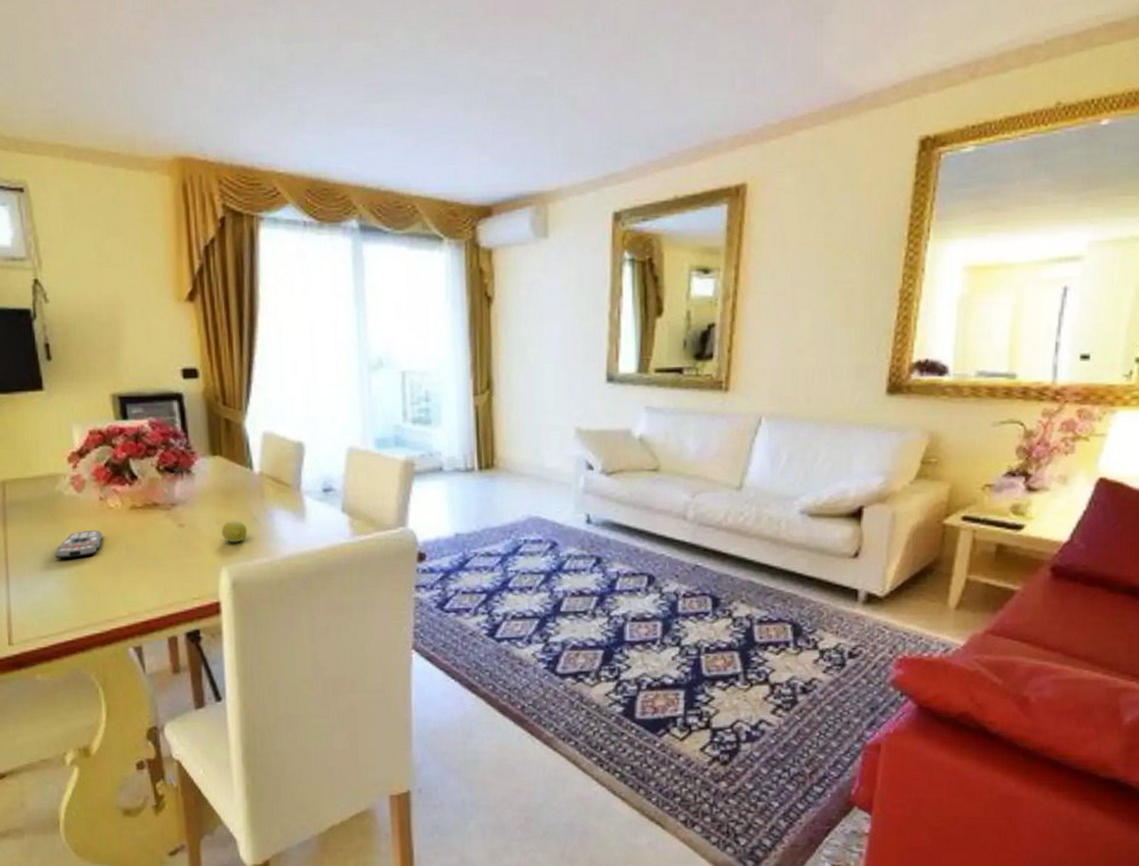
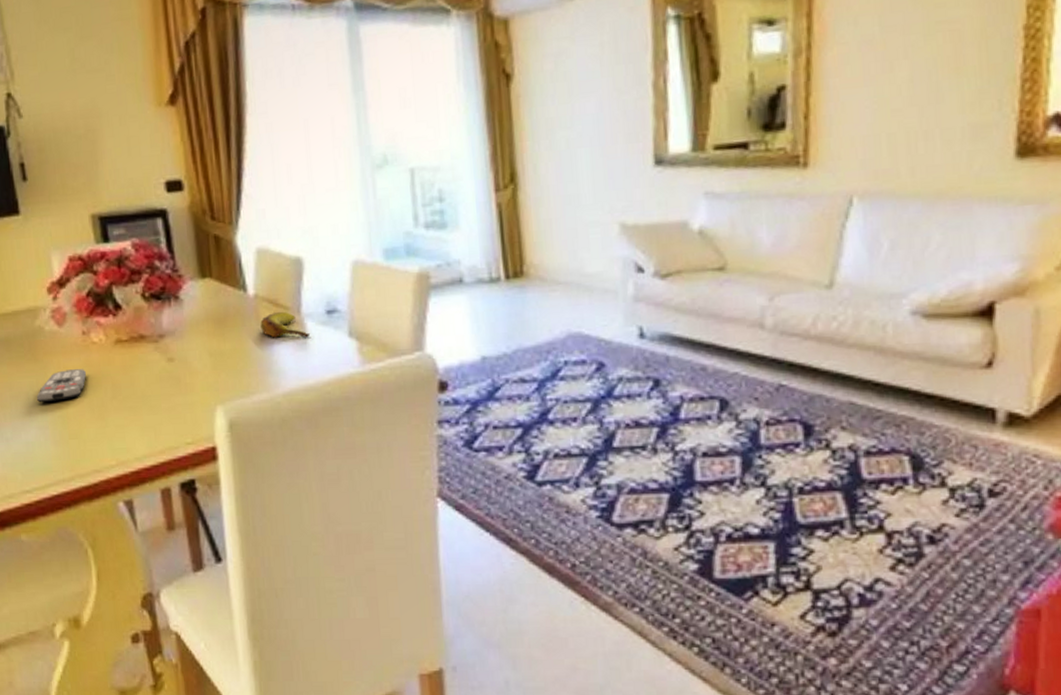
fruit: present [221,519,247,543] -> none [215,350,244,378]
banana: none [264,488,309,511] -> present [260,311,311,338]

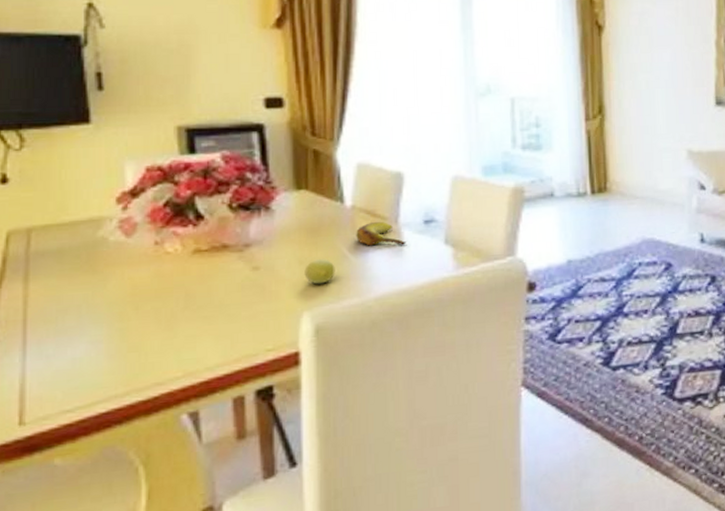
remote control: present [36,369,87,403] -> none [90,279,156,316]
fruit: none [215,350,244,378] -> present [304,258,335,285]

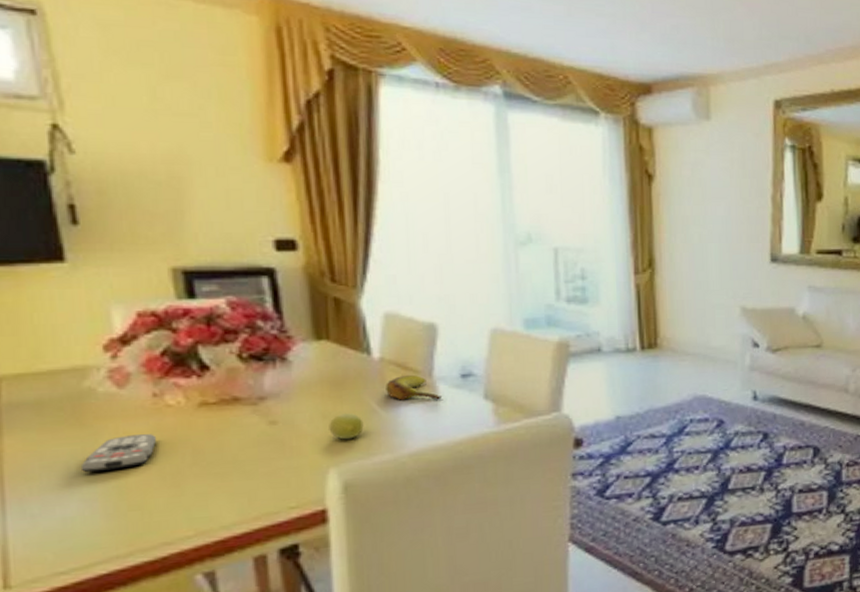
remote control: none [90,279,156,316] -> present [80,434,157,473]

